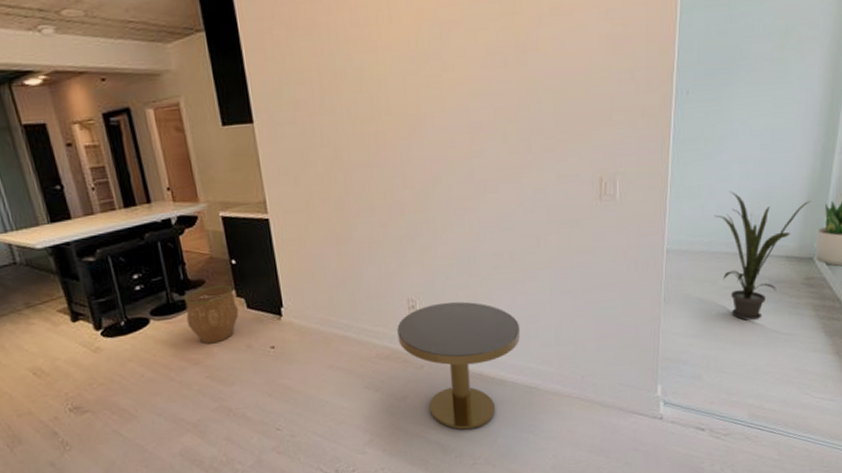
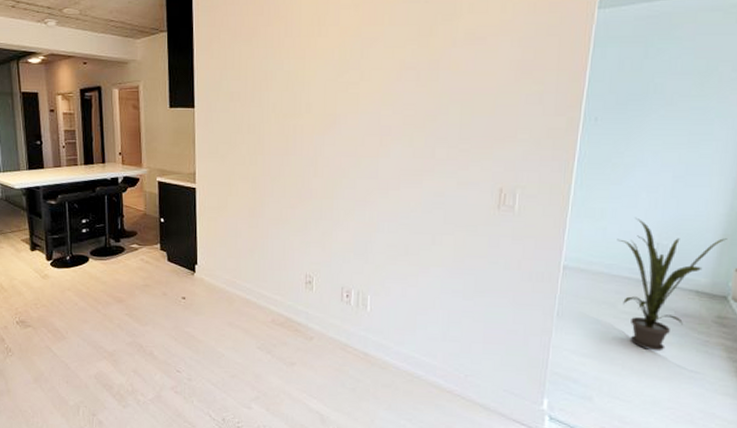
basket: present [184,285,239,344] -> none [117,238,161,287]
side table: present [397,301,521,430] -> none [293,282,408,406]

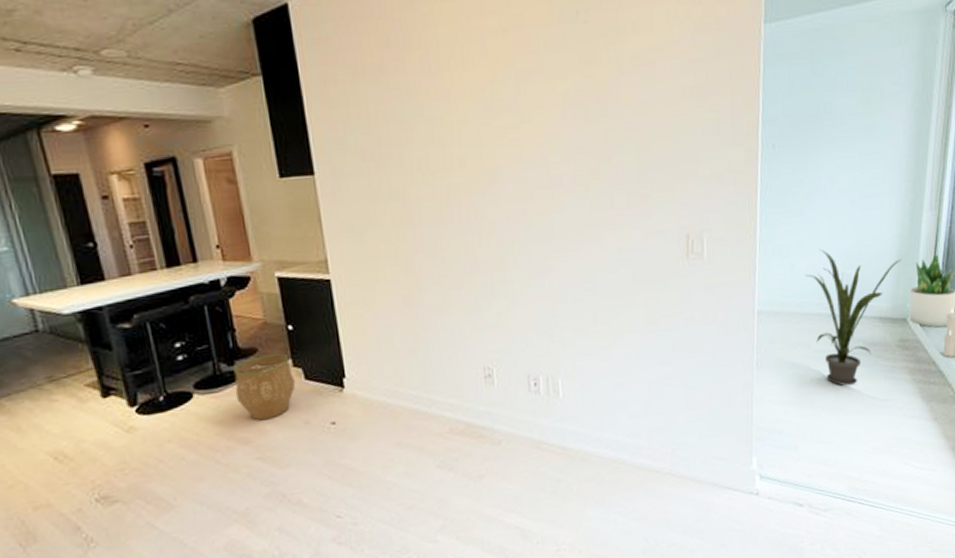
basket: none [117,238,161,287] -> present [233,353,296,421]

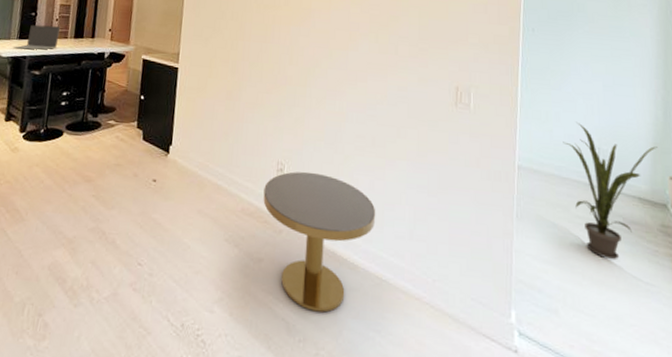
laptop: none [77,256,144,299] -> present [13,24,60,51]
basket: present [233,353,296,421] -> none [91,114,136,166]
side table: none [472,369,607,512] -> present [263,171,376,313]

